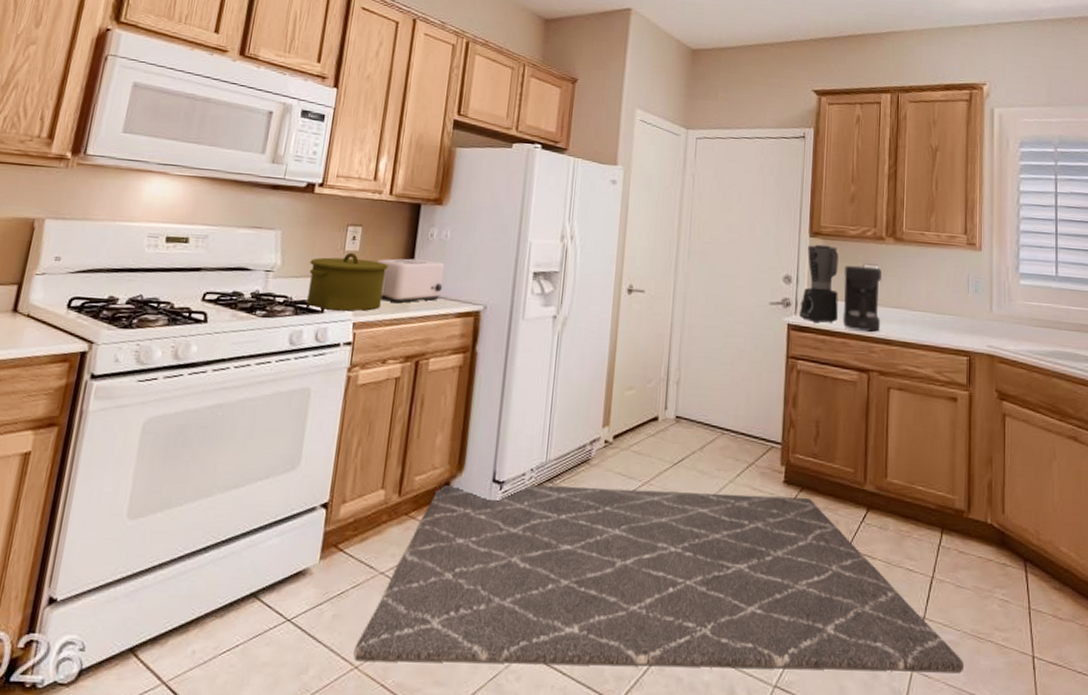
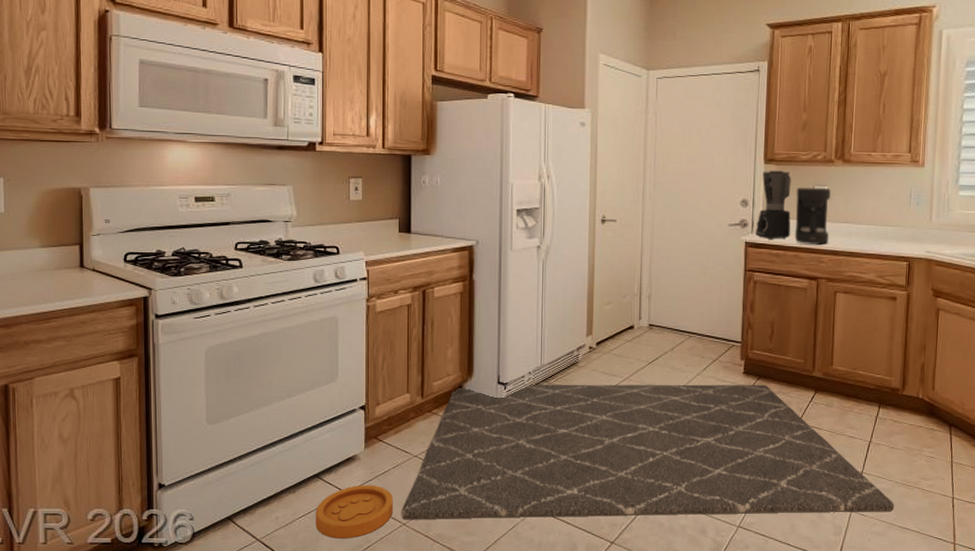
pet bowl: none [241,609,347,686] -> present [315,485,393,539]
cooking pot: present [307,252,388,312] -> none [321,201,389,252]
toaster: present [378,258,444,303] -> none [380,204,439,242]

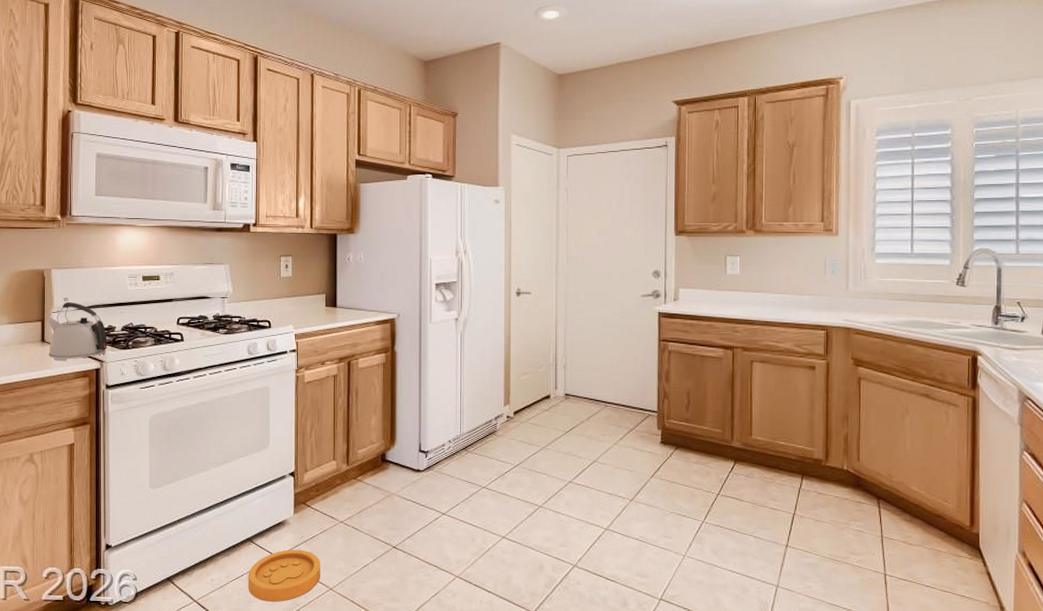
kettle: none [85,223,156,289] -> present [46,301,107,362]
rug: present [401,384,895,519] -> none [328,452,823,588]
blender: present [755,170,791,240] -> none [668,241,704,310]
coffee maker: present [794,187,830,246] -> none [708,257,743,315]

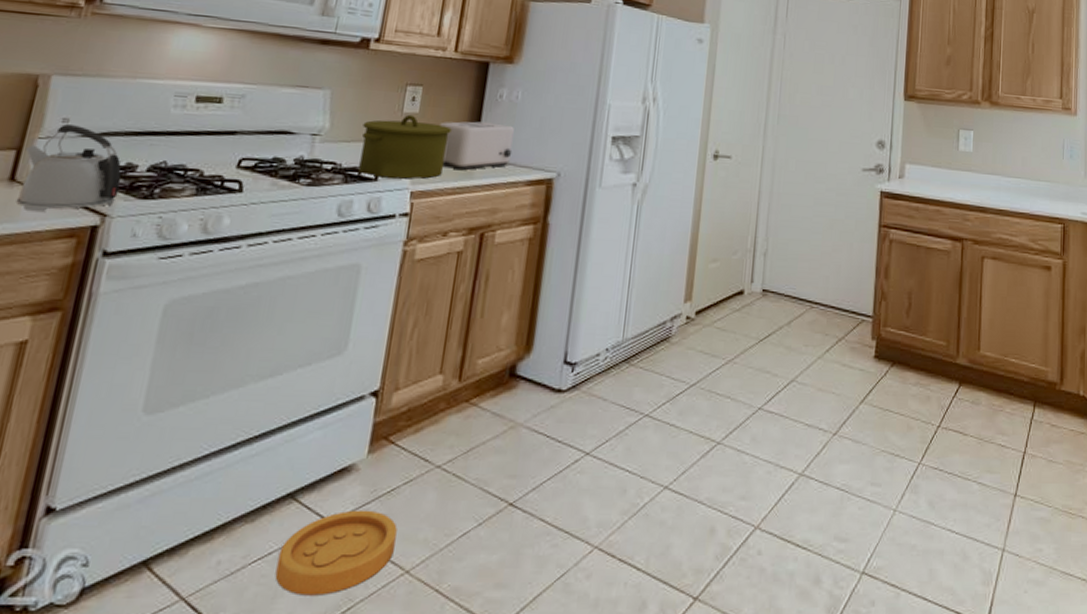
cooking pot: none [255,278,317,325] -> present [358,114,452,179]
toaster: none [308,279,363,316] -> present [440,121,514,170]

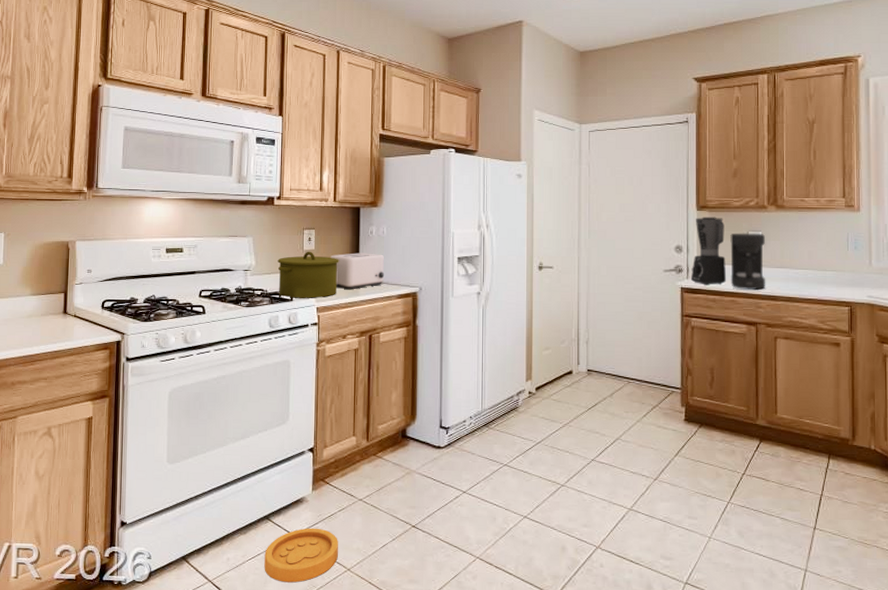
kettle: present [15,123,122,213] -> none [69,273,129,334]
blender: none [892,108,934,192] -> present [690,216,727,286]
coffee maker: none [936,130,977,200] -> present [730,233,766,291]

